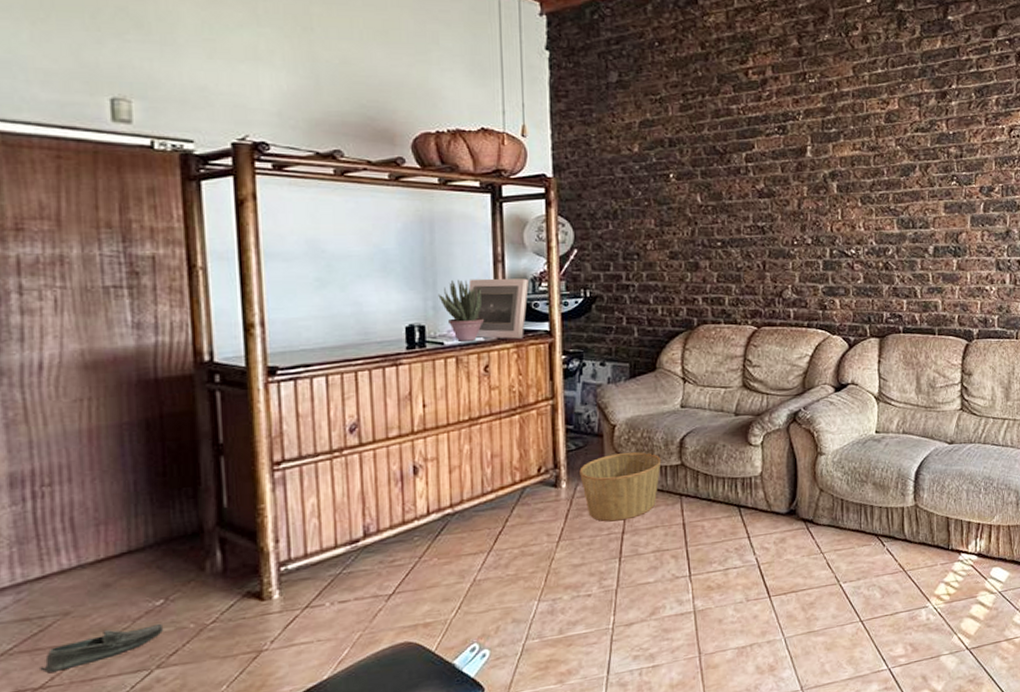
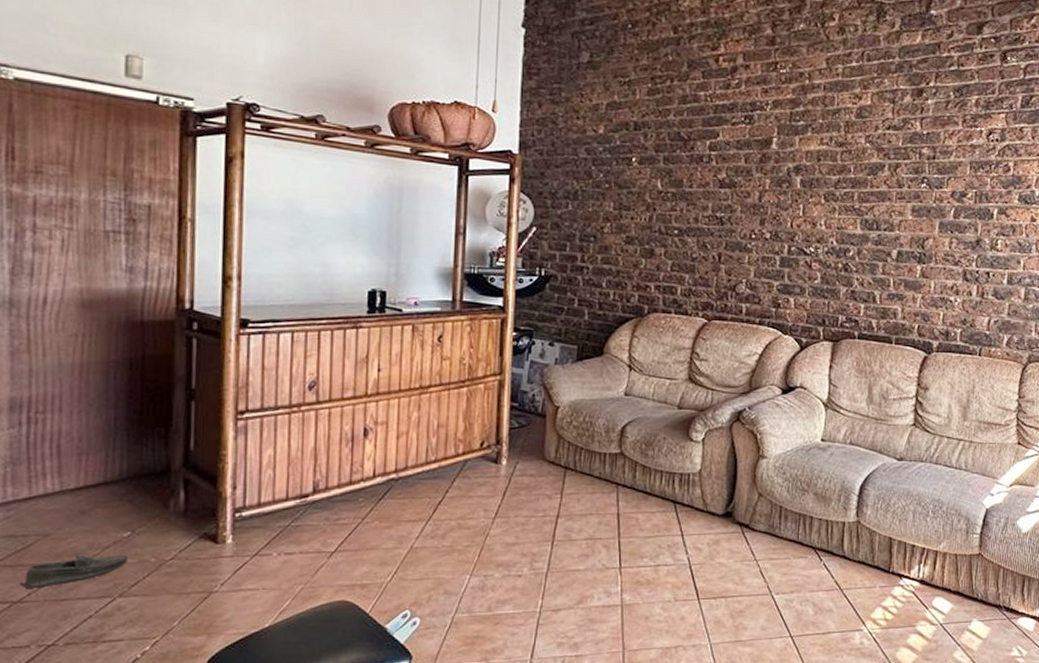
potted plant: present [438,279,484,342] -> none [401,248,441,310]
picture frame: present [468,278,529,339] -> none [430,249,487,312]
basket: present [579,452,661,522] -> none [520,436,601,504]

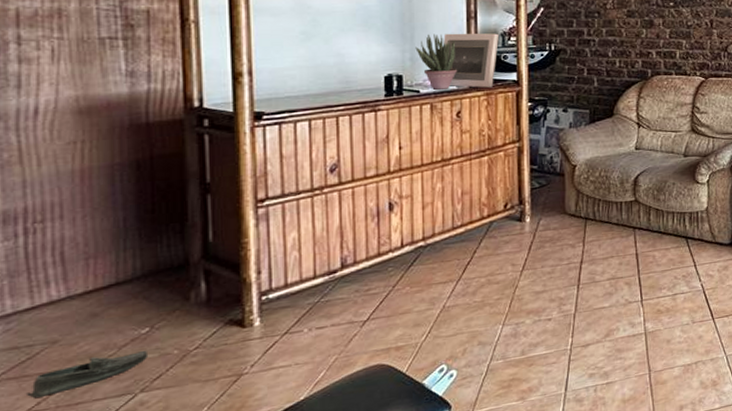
potted plant: none [401,248,441,310] -> present [415,33,457,90]
picture frame: none [430,249,487,312] -> present [443,33,499,88]

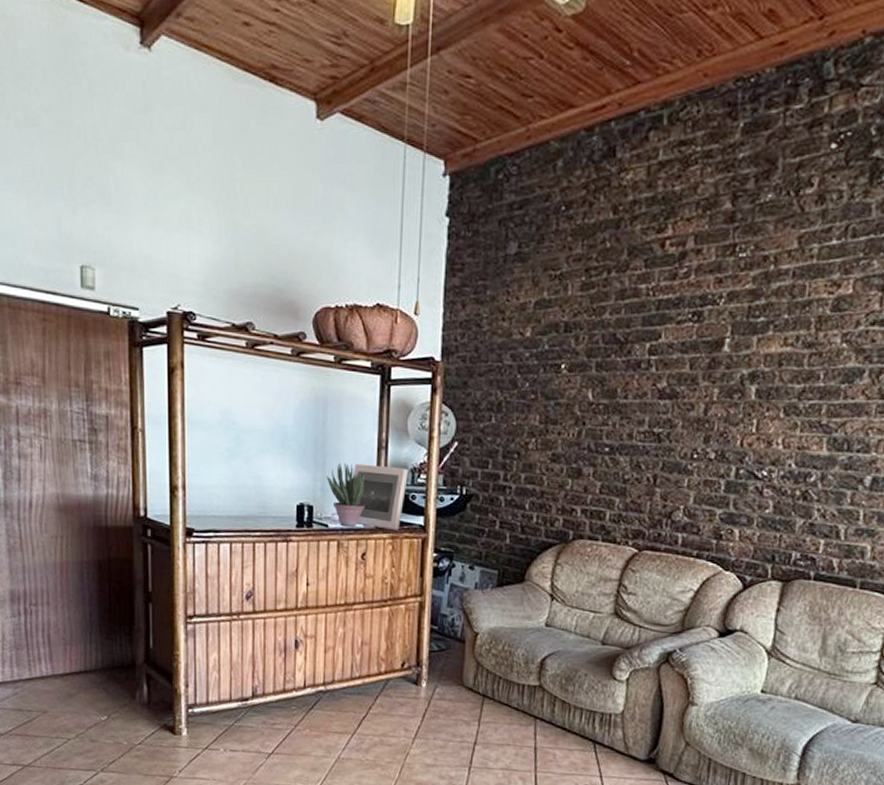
shoe: present [27,351,149,398] -> none [28,732,107,756]

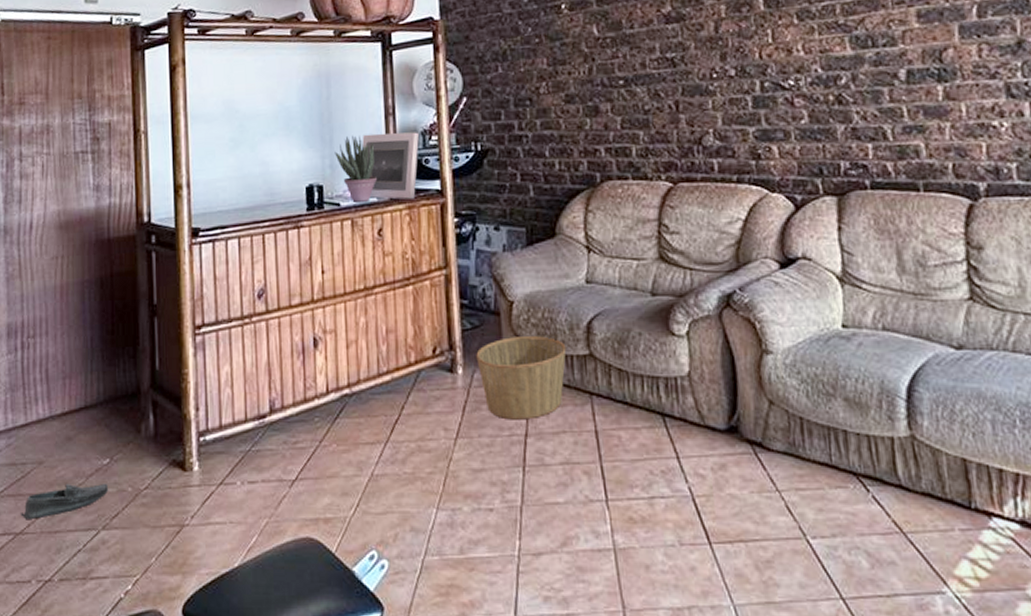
shoe: none [28,732,107,756] -> present [21,484,109,519]
basket: none [439,662,520,732] -> present [476,336,567,420]

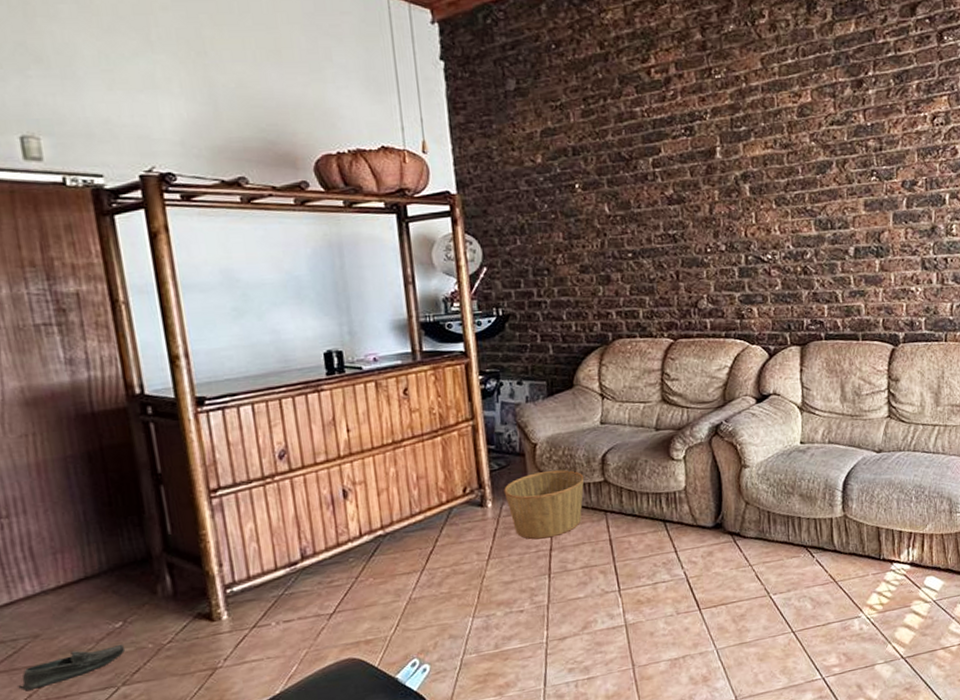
potted plant: present [334,135,377,202] -> none [353,303,399,366]
picture frame: present [362,132,419,200] -> none [381,299,441,362]

